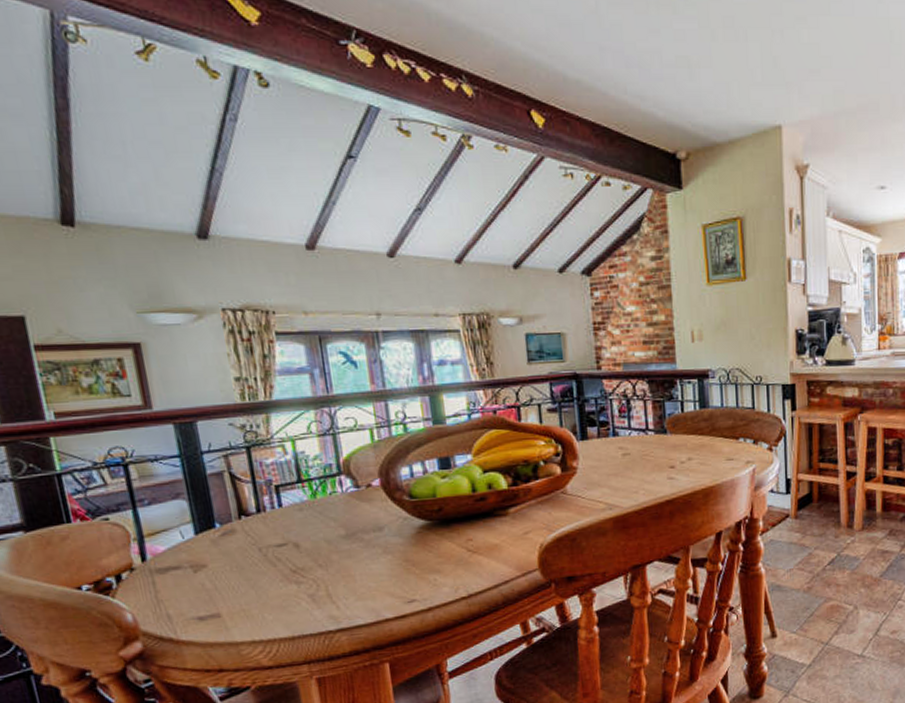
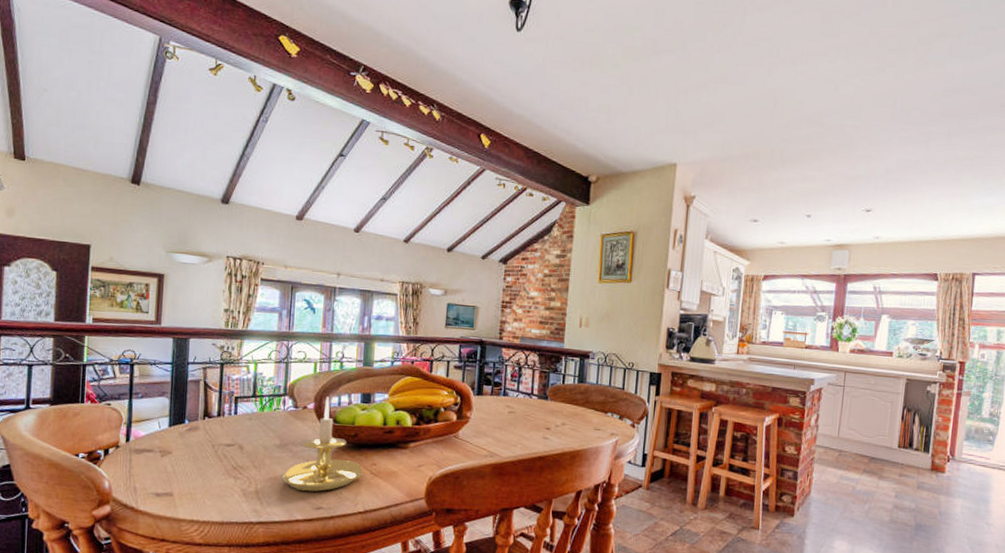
candle holder: none [357,468,458,585] -> present [282,397,363,492]

